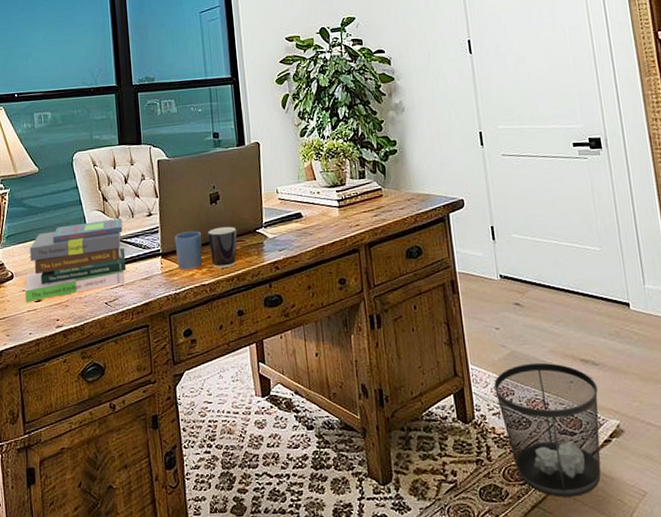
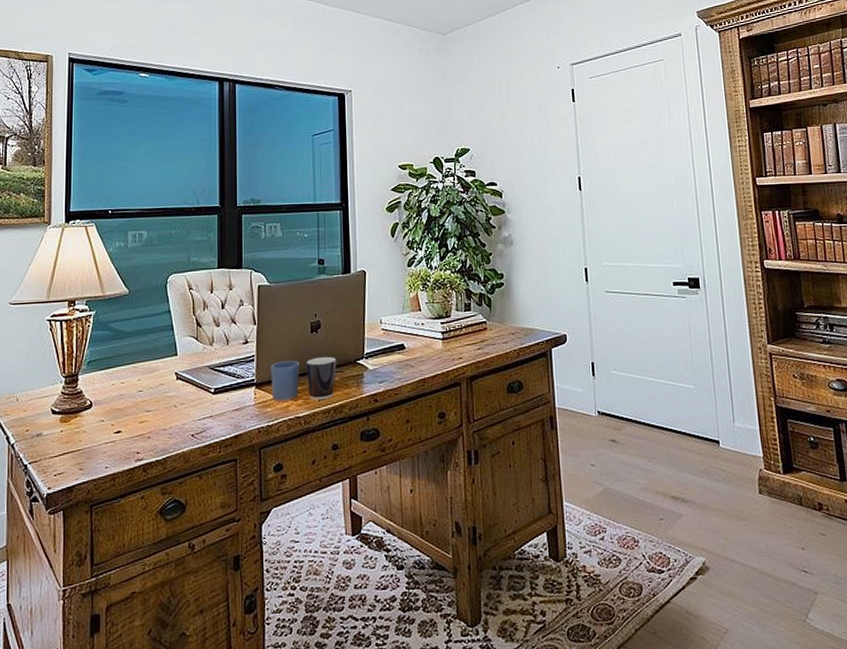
books: present [25,218,126,303] -> none [104,345,217,434]
waste bin: present [494,362,601,497] -> none [587,499,687,636]

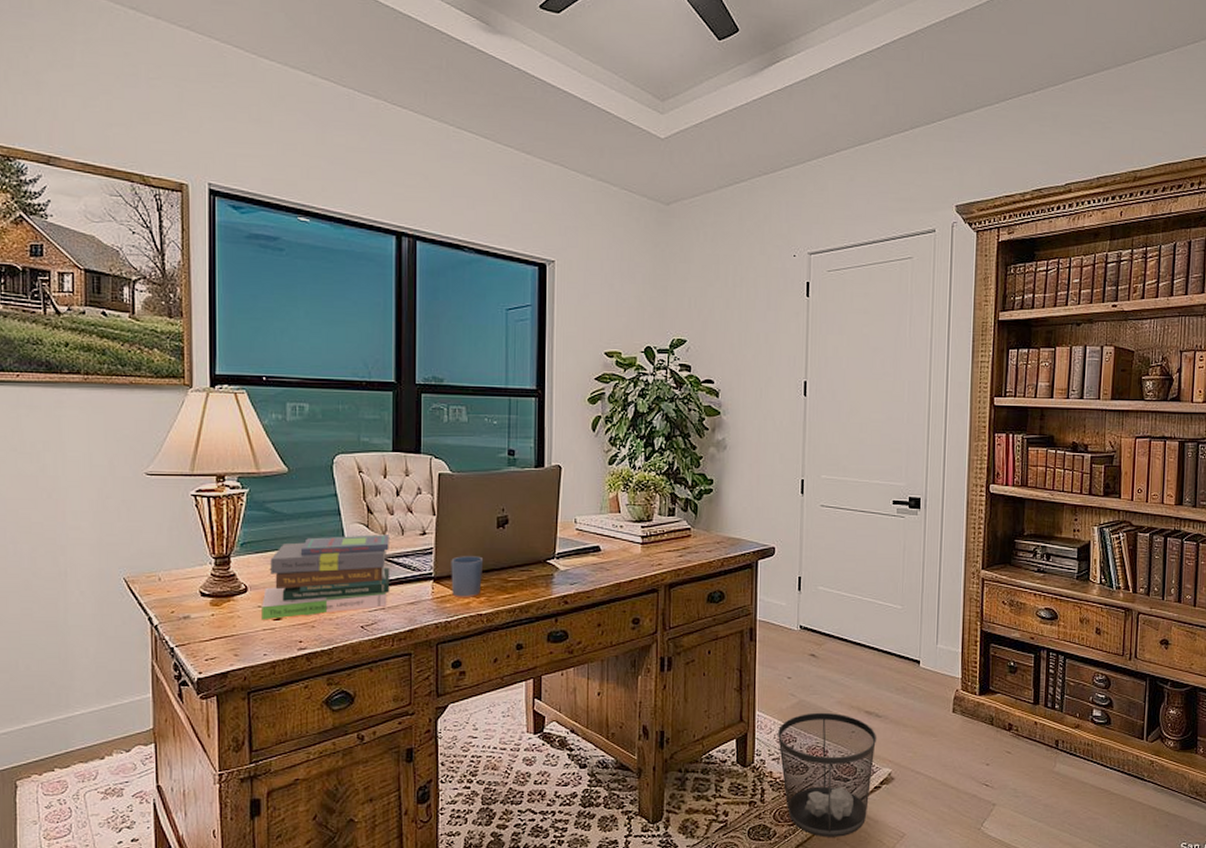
books: none [104,345,217,434] -> present [262,534,390,621]
mug: present [306,356,337,401] -> none [491,553,525,599]
waste bin: none [587,499,687,636] -> present [778,712,877,837]

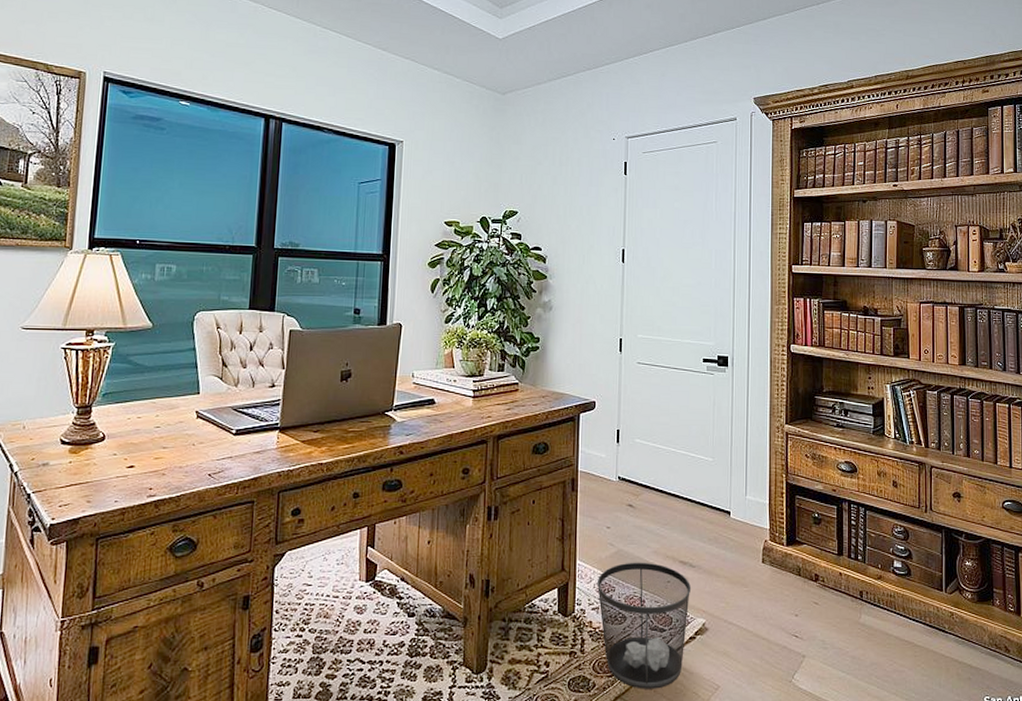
books: present [262,534,390,621] -> none [116,386,241,468]
mug: present [451,556,484,599] -> none [295,407,327,448]

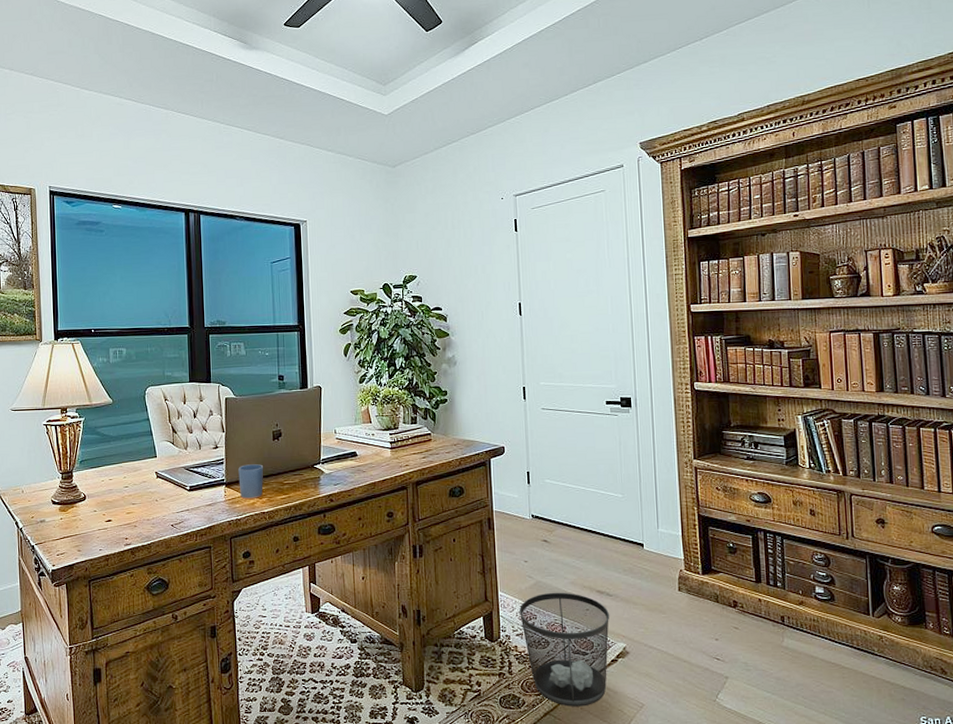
mug: none [295,407,327,448] -> present [238,464,264,500]

